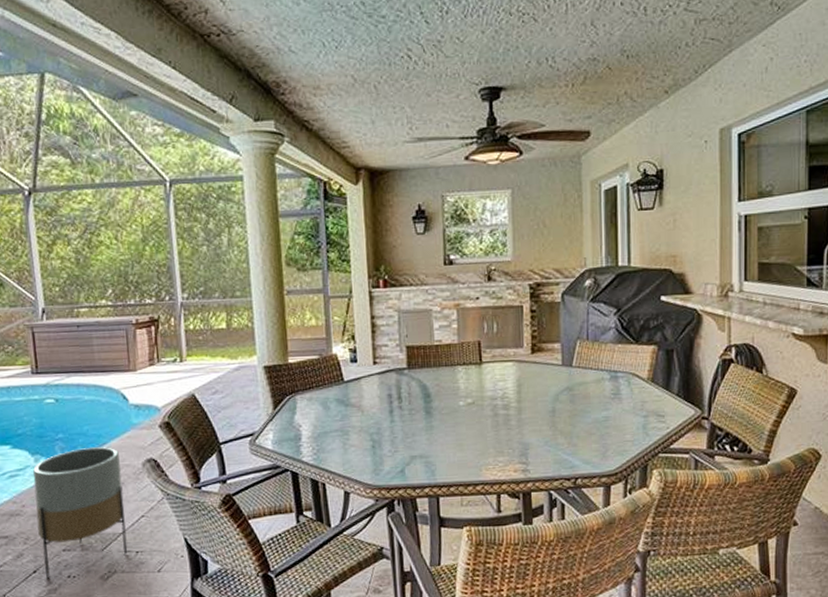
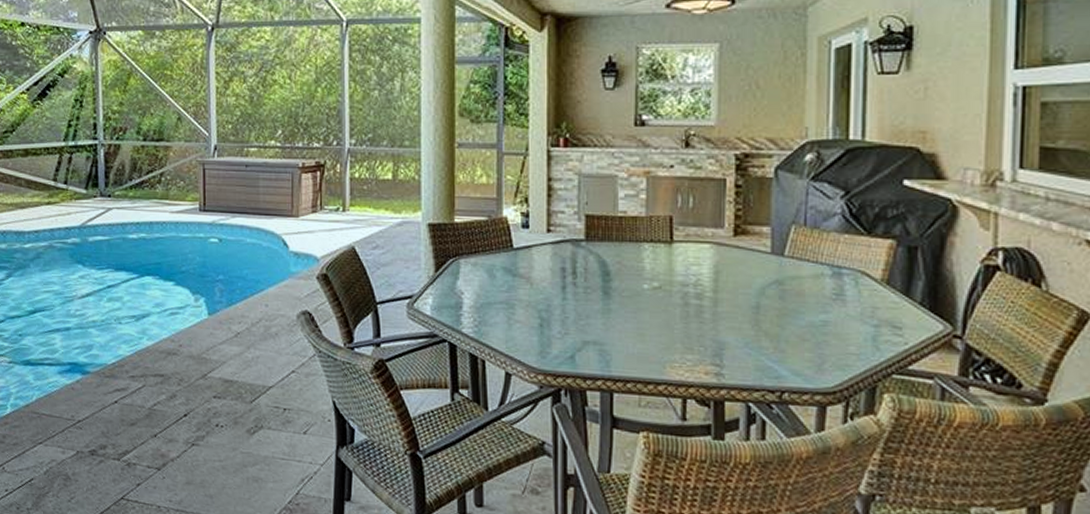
planter: present [33,447,128,579] -> none [192,292,276,425]

